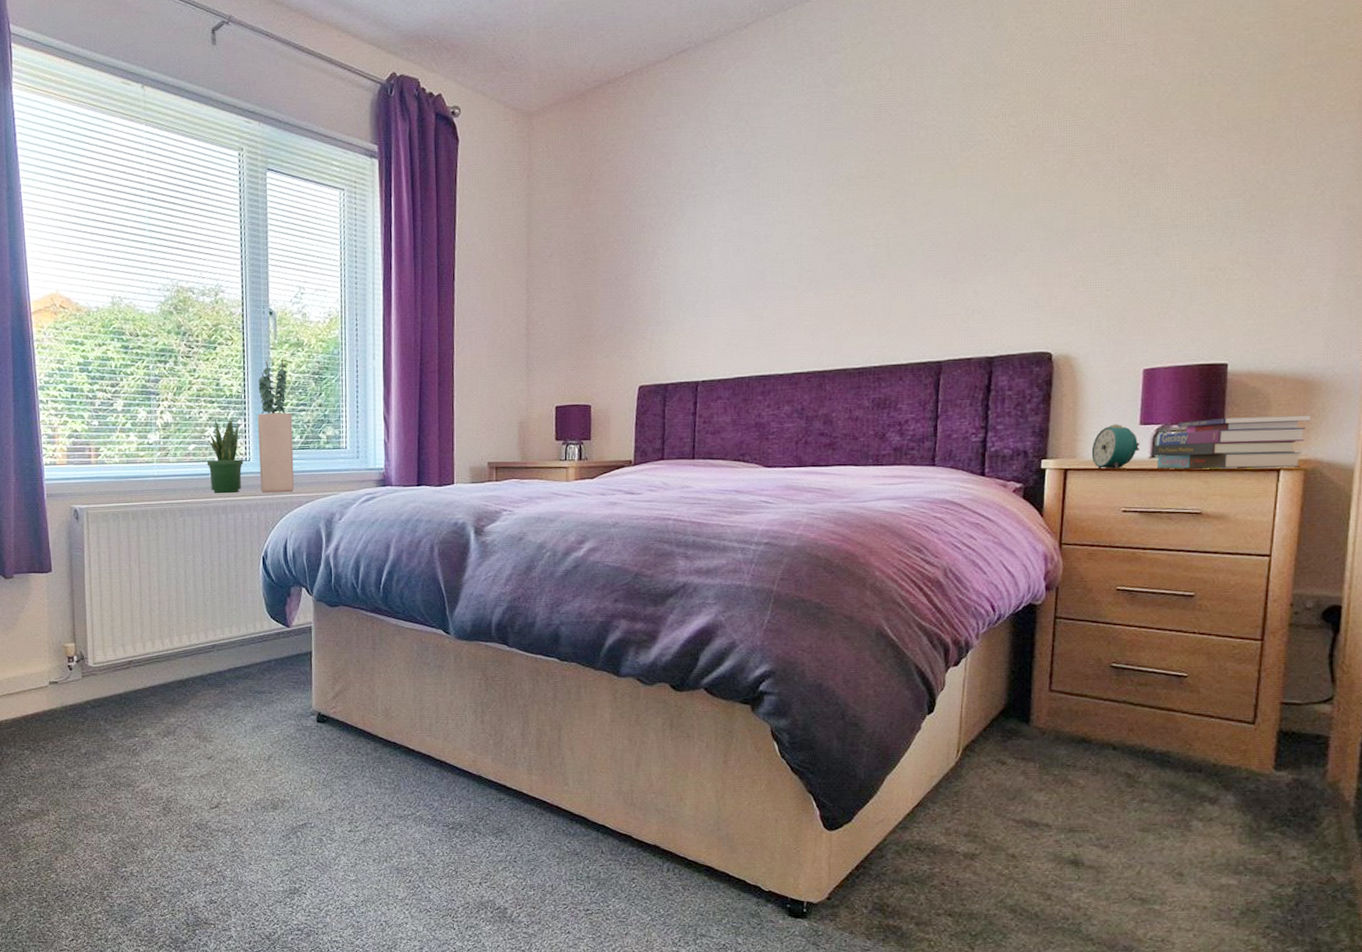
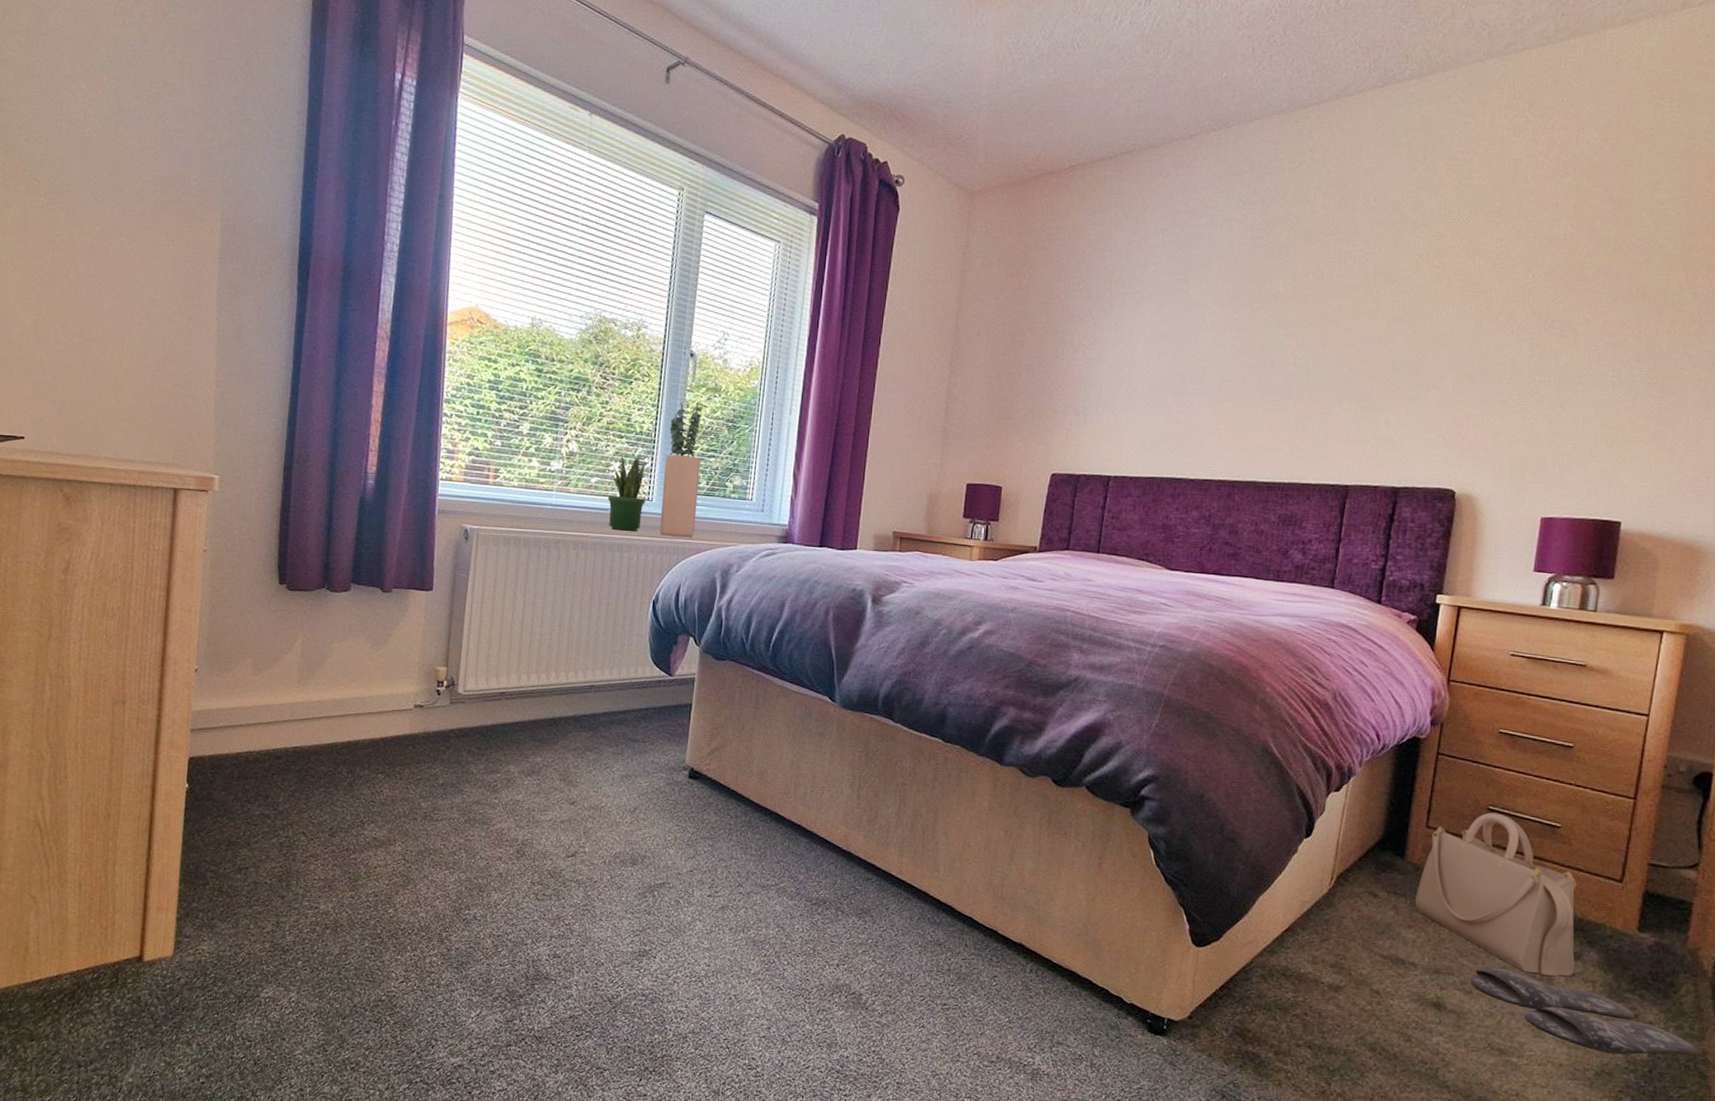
handbag: none [1044,669,1211,822] -> present [1414,812,1577,976]
alarm clock: present [1091,424,1140,470] -> none [1485,568,1533,613]
slippers: none [1107,820,1341,891] -> present [1471,967,1695,1055]
books: present [1152,415,1311,469] -> none [1543,573,1696,631]

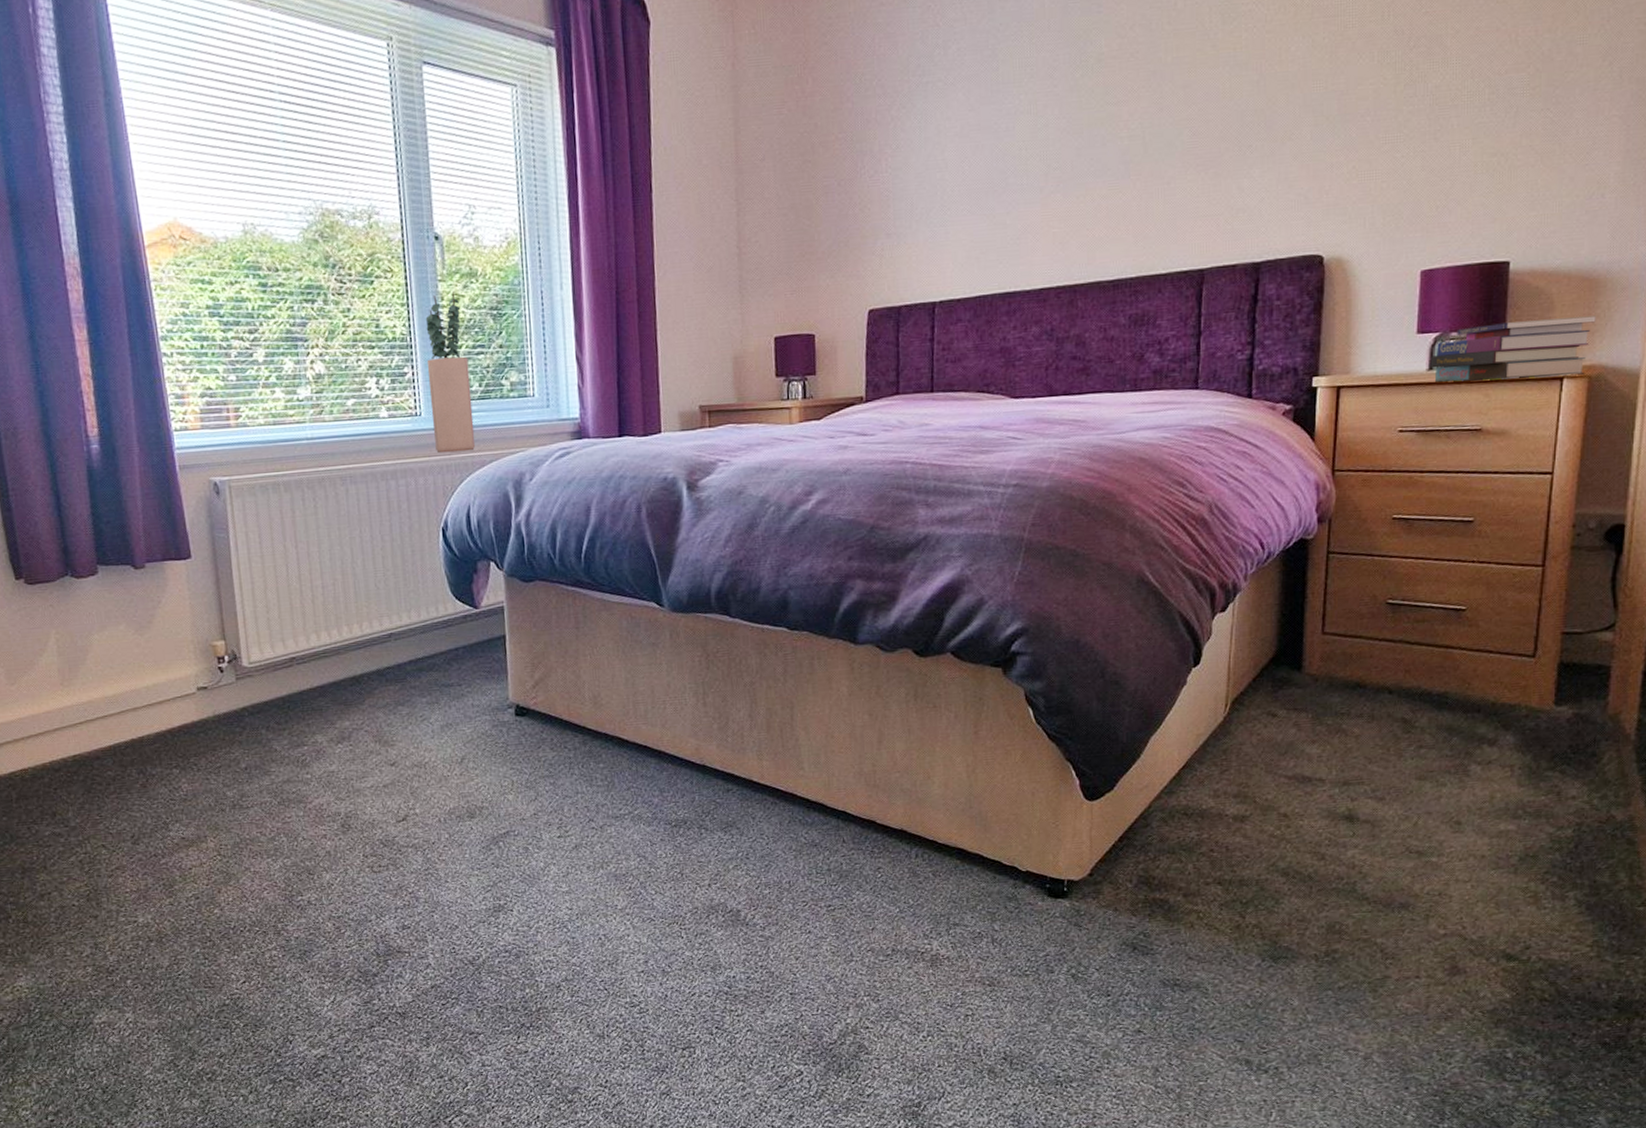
planter: present [607,454,646,533] -> none [368,366,414,457]
handbag: present [1414,812,1577,976] -> none [1316,606,1490,768]
slippers: present [1471,967,1695,1055] -> none [1383,768,1621,836]
books: none [1543,573,1696,631] -> present [1430,315,1596,382]

